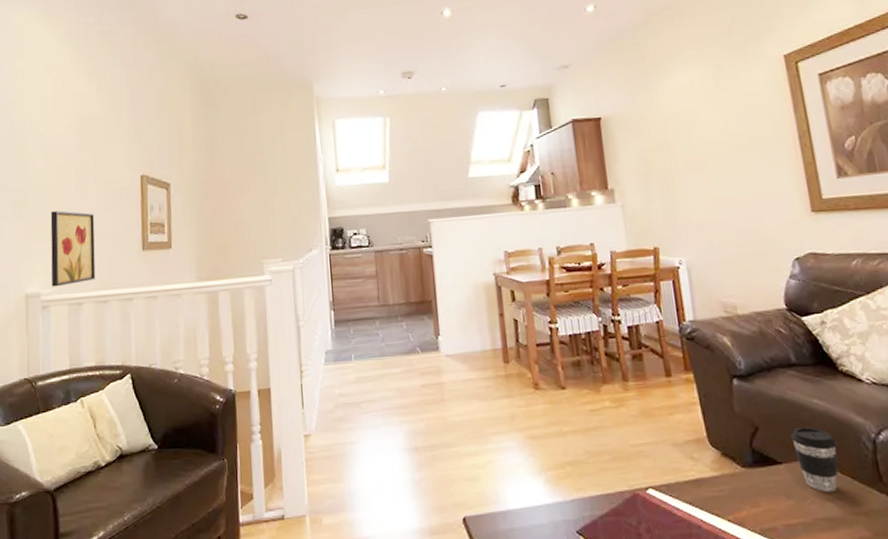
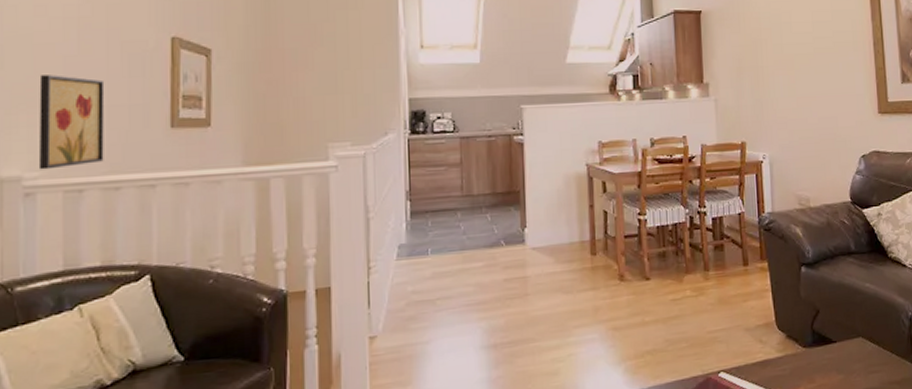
coffee cup: present [790,426,838,493] -> none [845,308,882,366]

